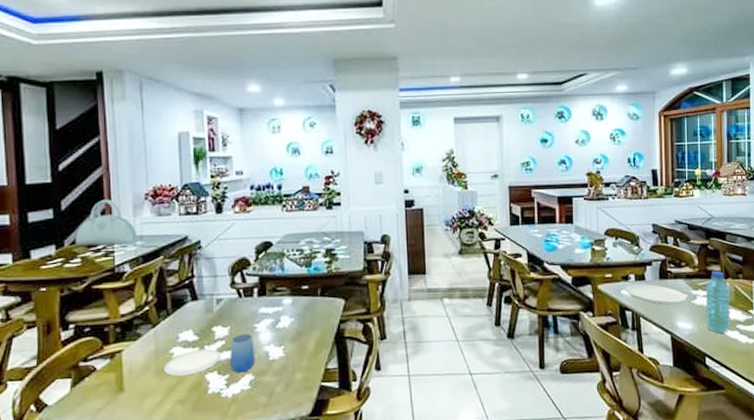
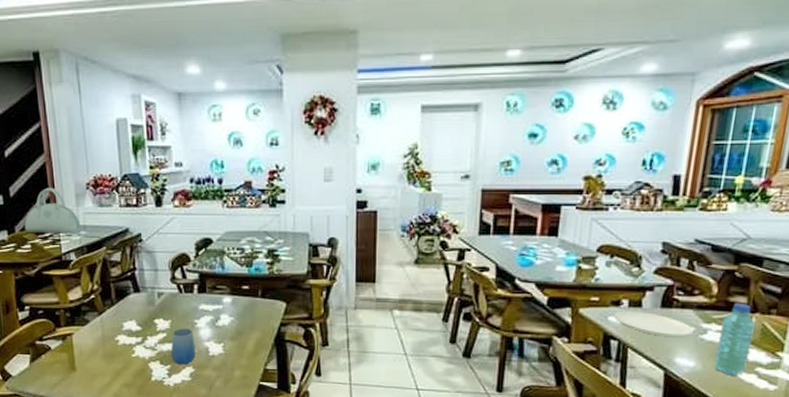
plate: present [164,348,221,377] -> none [110,339,163,363]

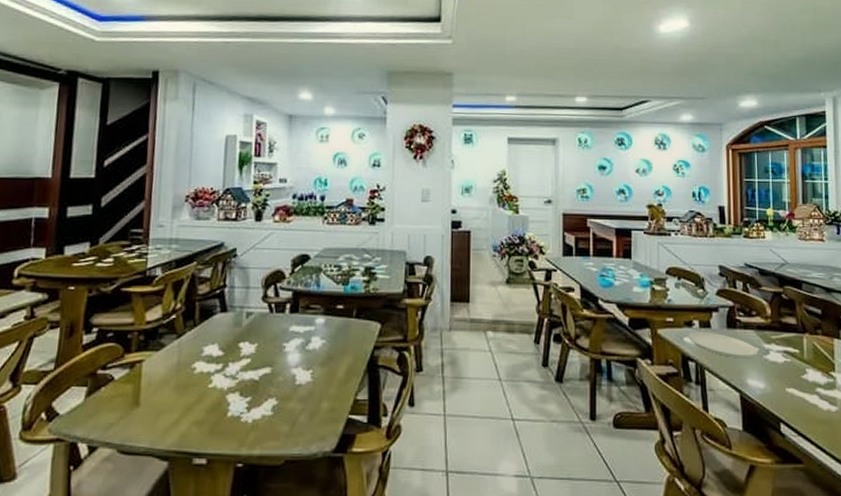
handbag: present [24,187,81,234] -> none [110,198,174,247]
cup: present [171,328,196,365] -> none [253,353,282,396]
water bottle: present [714,303,756,376] -> none [779,323,808,397]

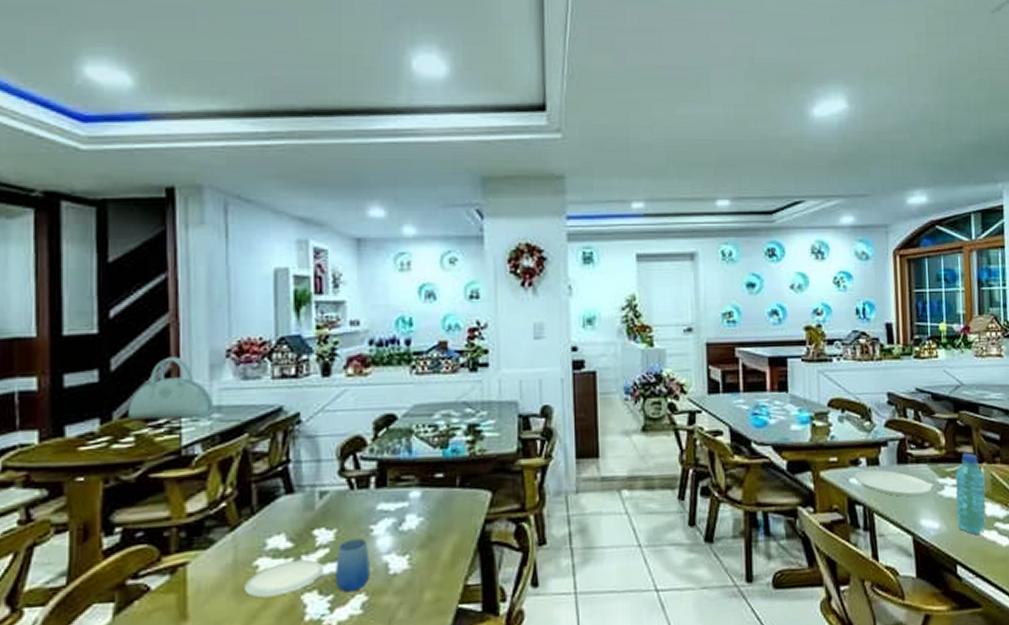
handbag: none [110,198,174,247] -> present [129,356,214,421]
plate: none [184,366,245,395] -> present [244,559,323,599]
cup: none [253,353,282,396] -> present [336,538,370,593]
water bottle: none [779,323,808,397] -> present [955,453,986,534]

